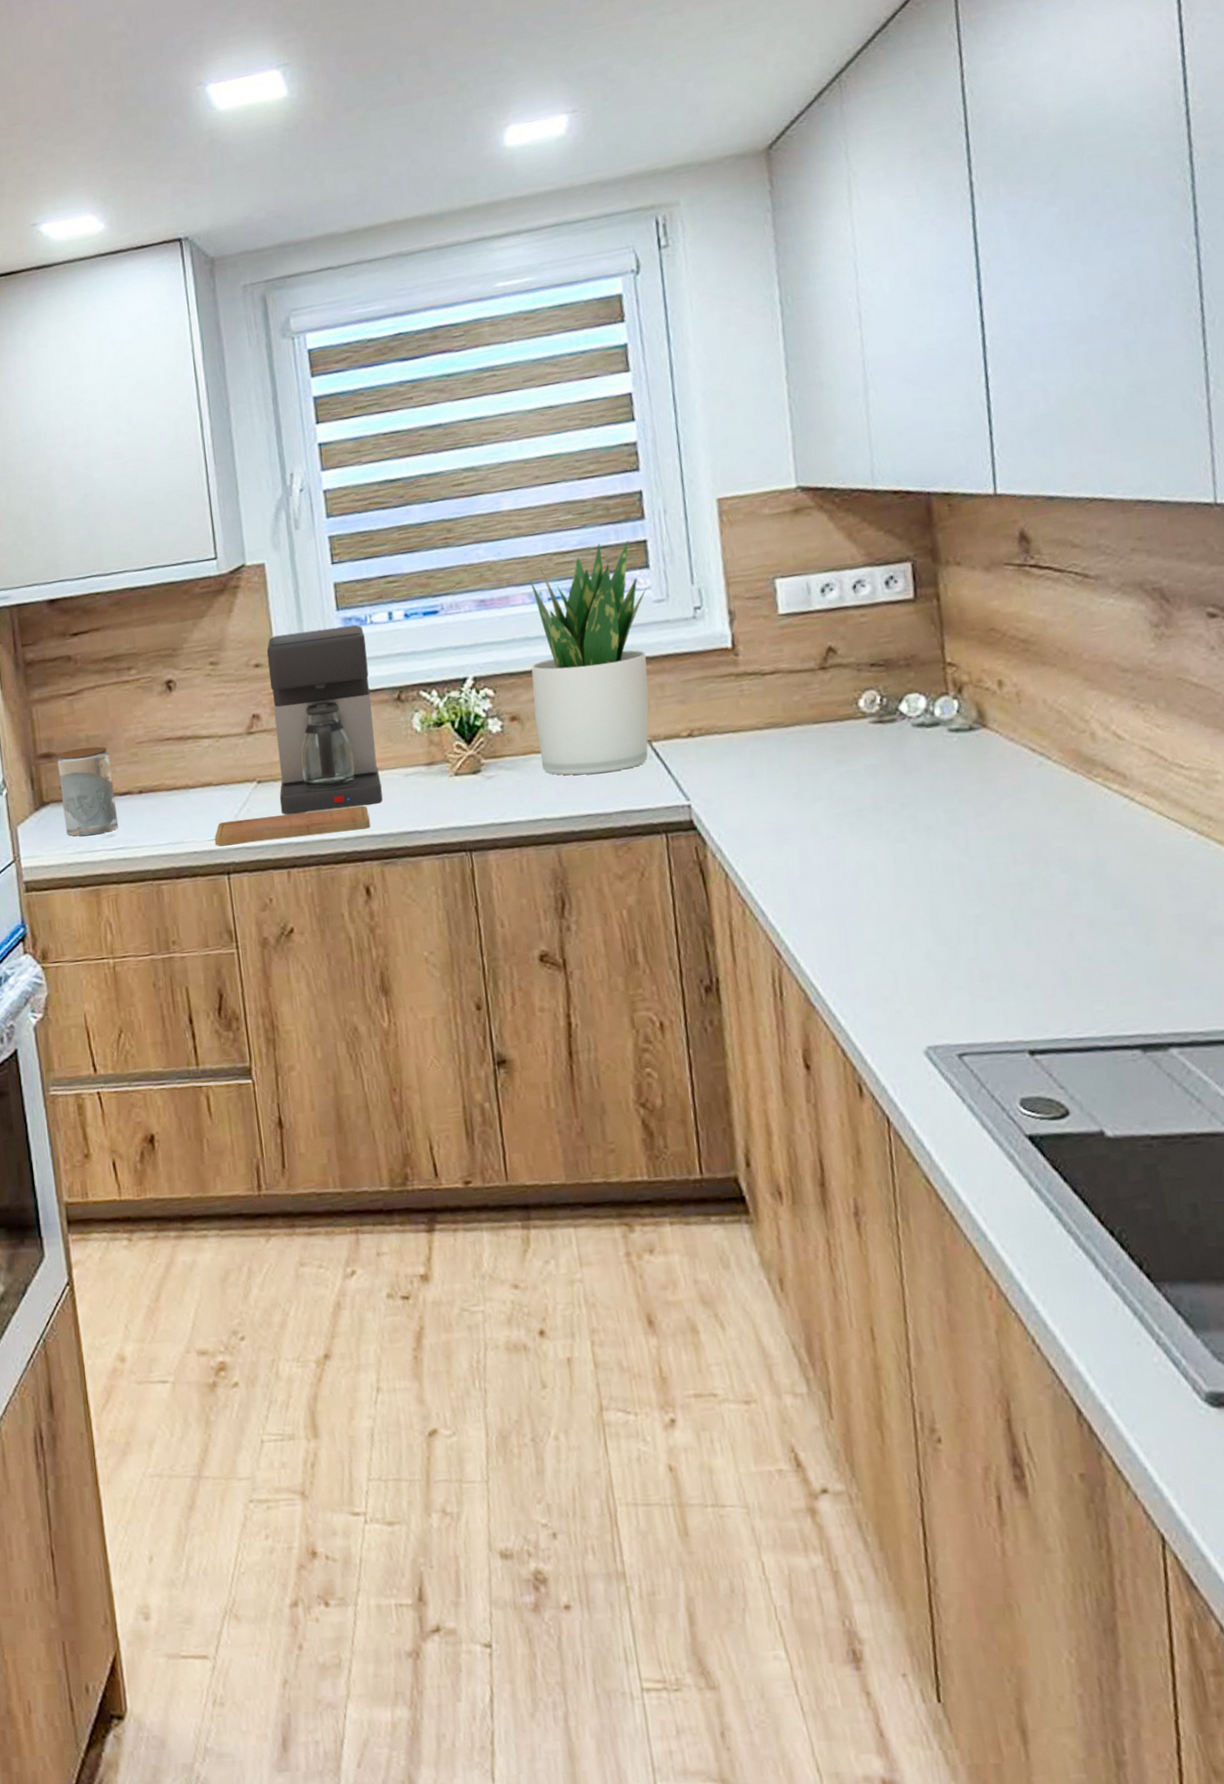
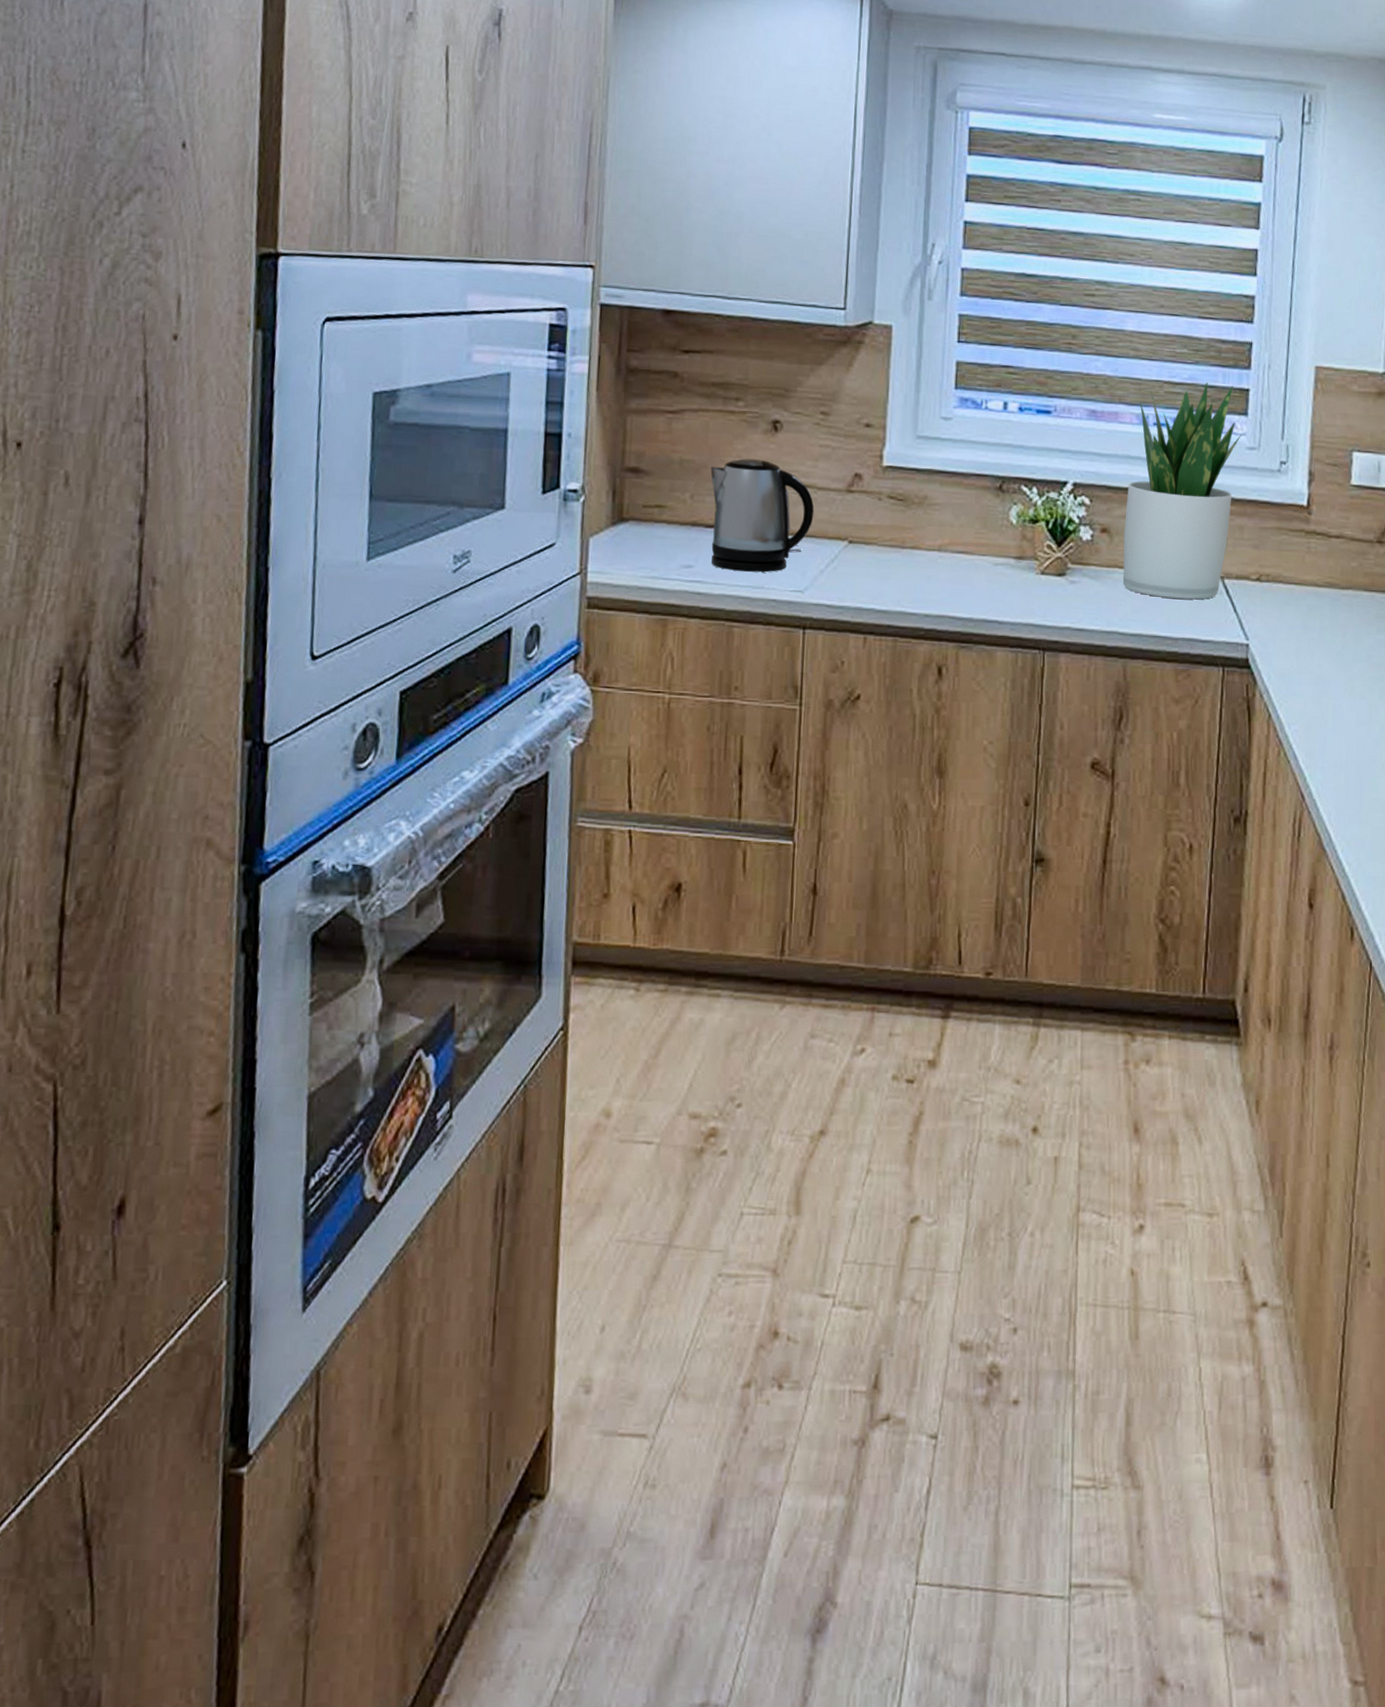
jar: present [57,746,119,837] -> none [641,469,702,563]
kettle: none [115,720,220,832] -> present [710,458,815,573]
cutting board: present [214,805,370,847] -> none [795,574,953,610]
coffee maker: present [266,624,383,815] -> none [867,400,979,587]

